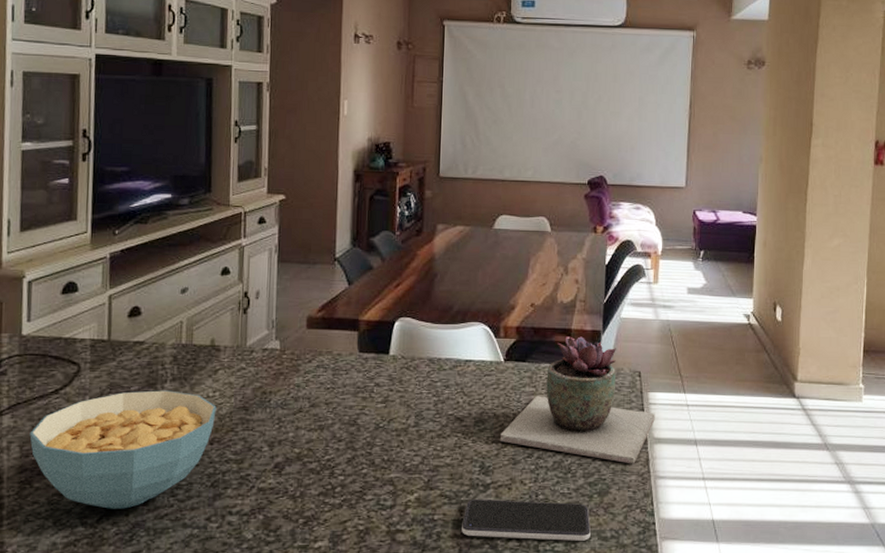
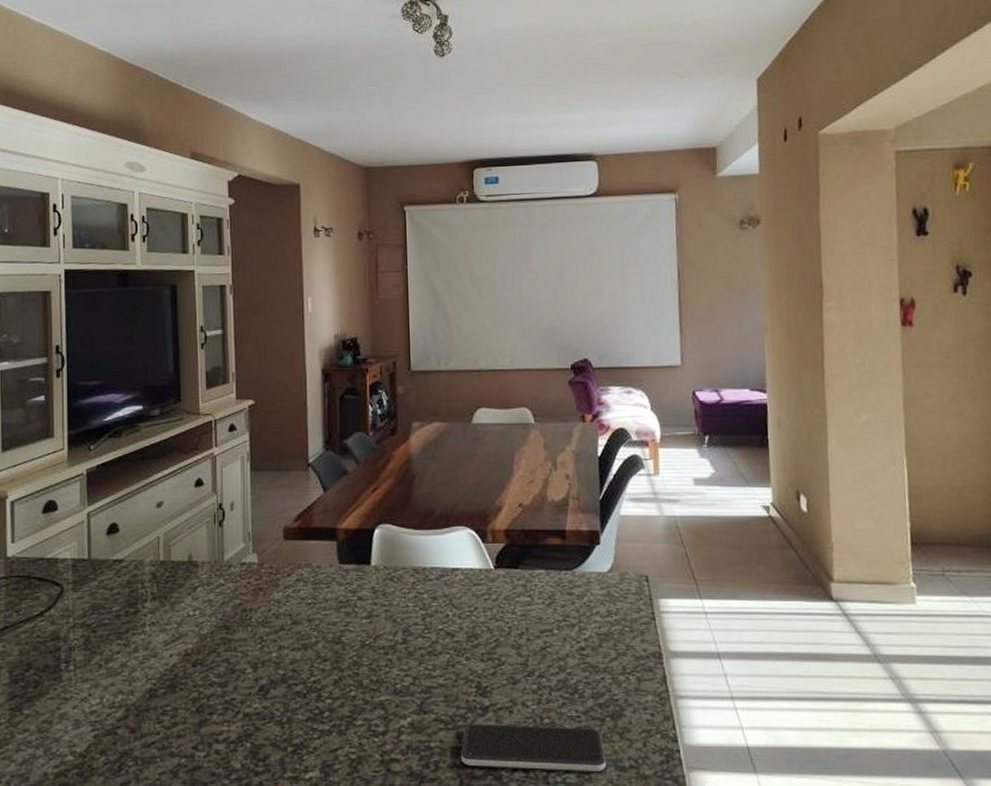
cereal bowl: present [29,390,217,509] -> none [18,610,197,737]
succulent plant: present [499,336,655,464] -> none [495,538,669,682]

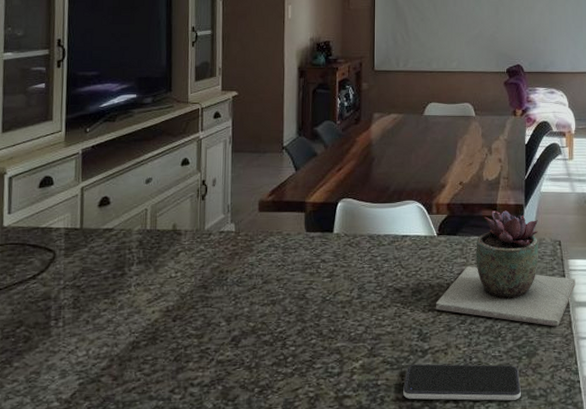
succulent plant: none [495,538,669,682] -> present [435,210,575,327]

